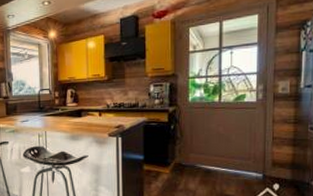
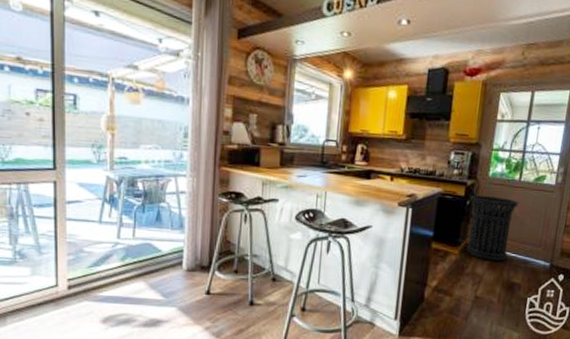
trash can: none [173,119,222,176] -> present [467,195,520,261]

